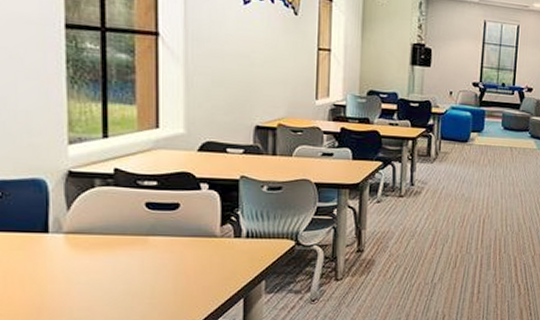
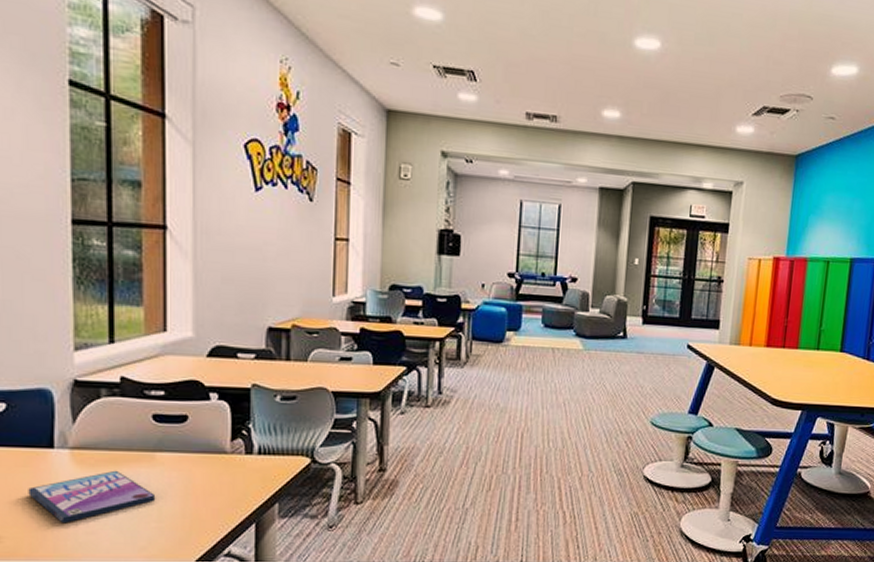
video game case: none [23,252,149,301] -> present [28,470,156,524]

